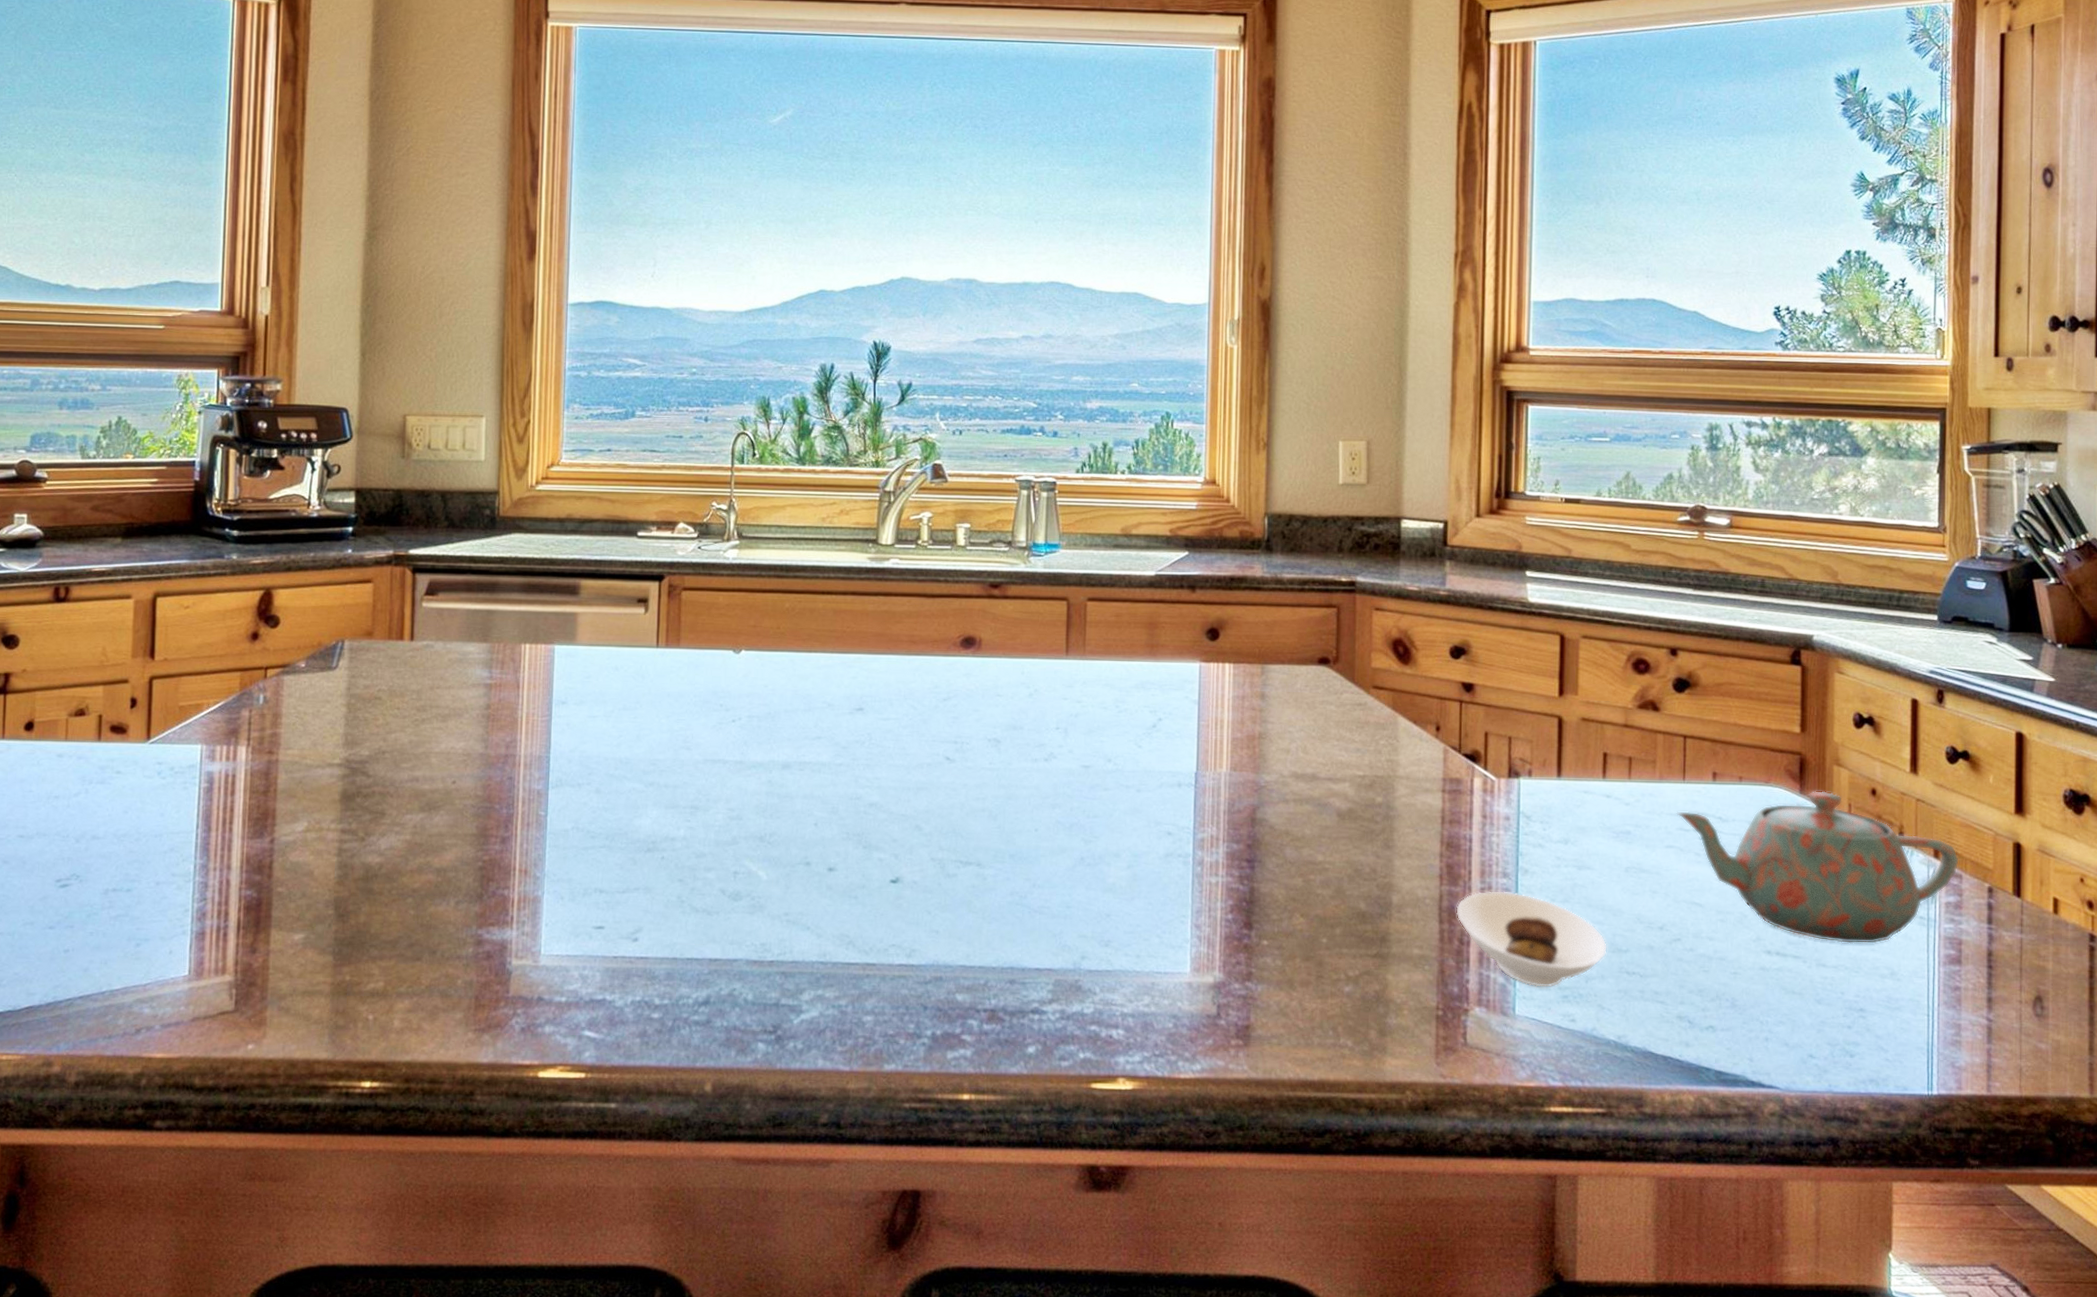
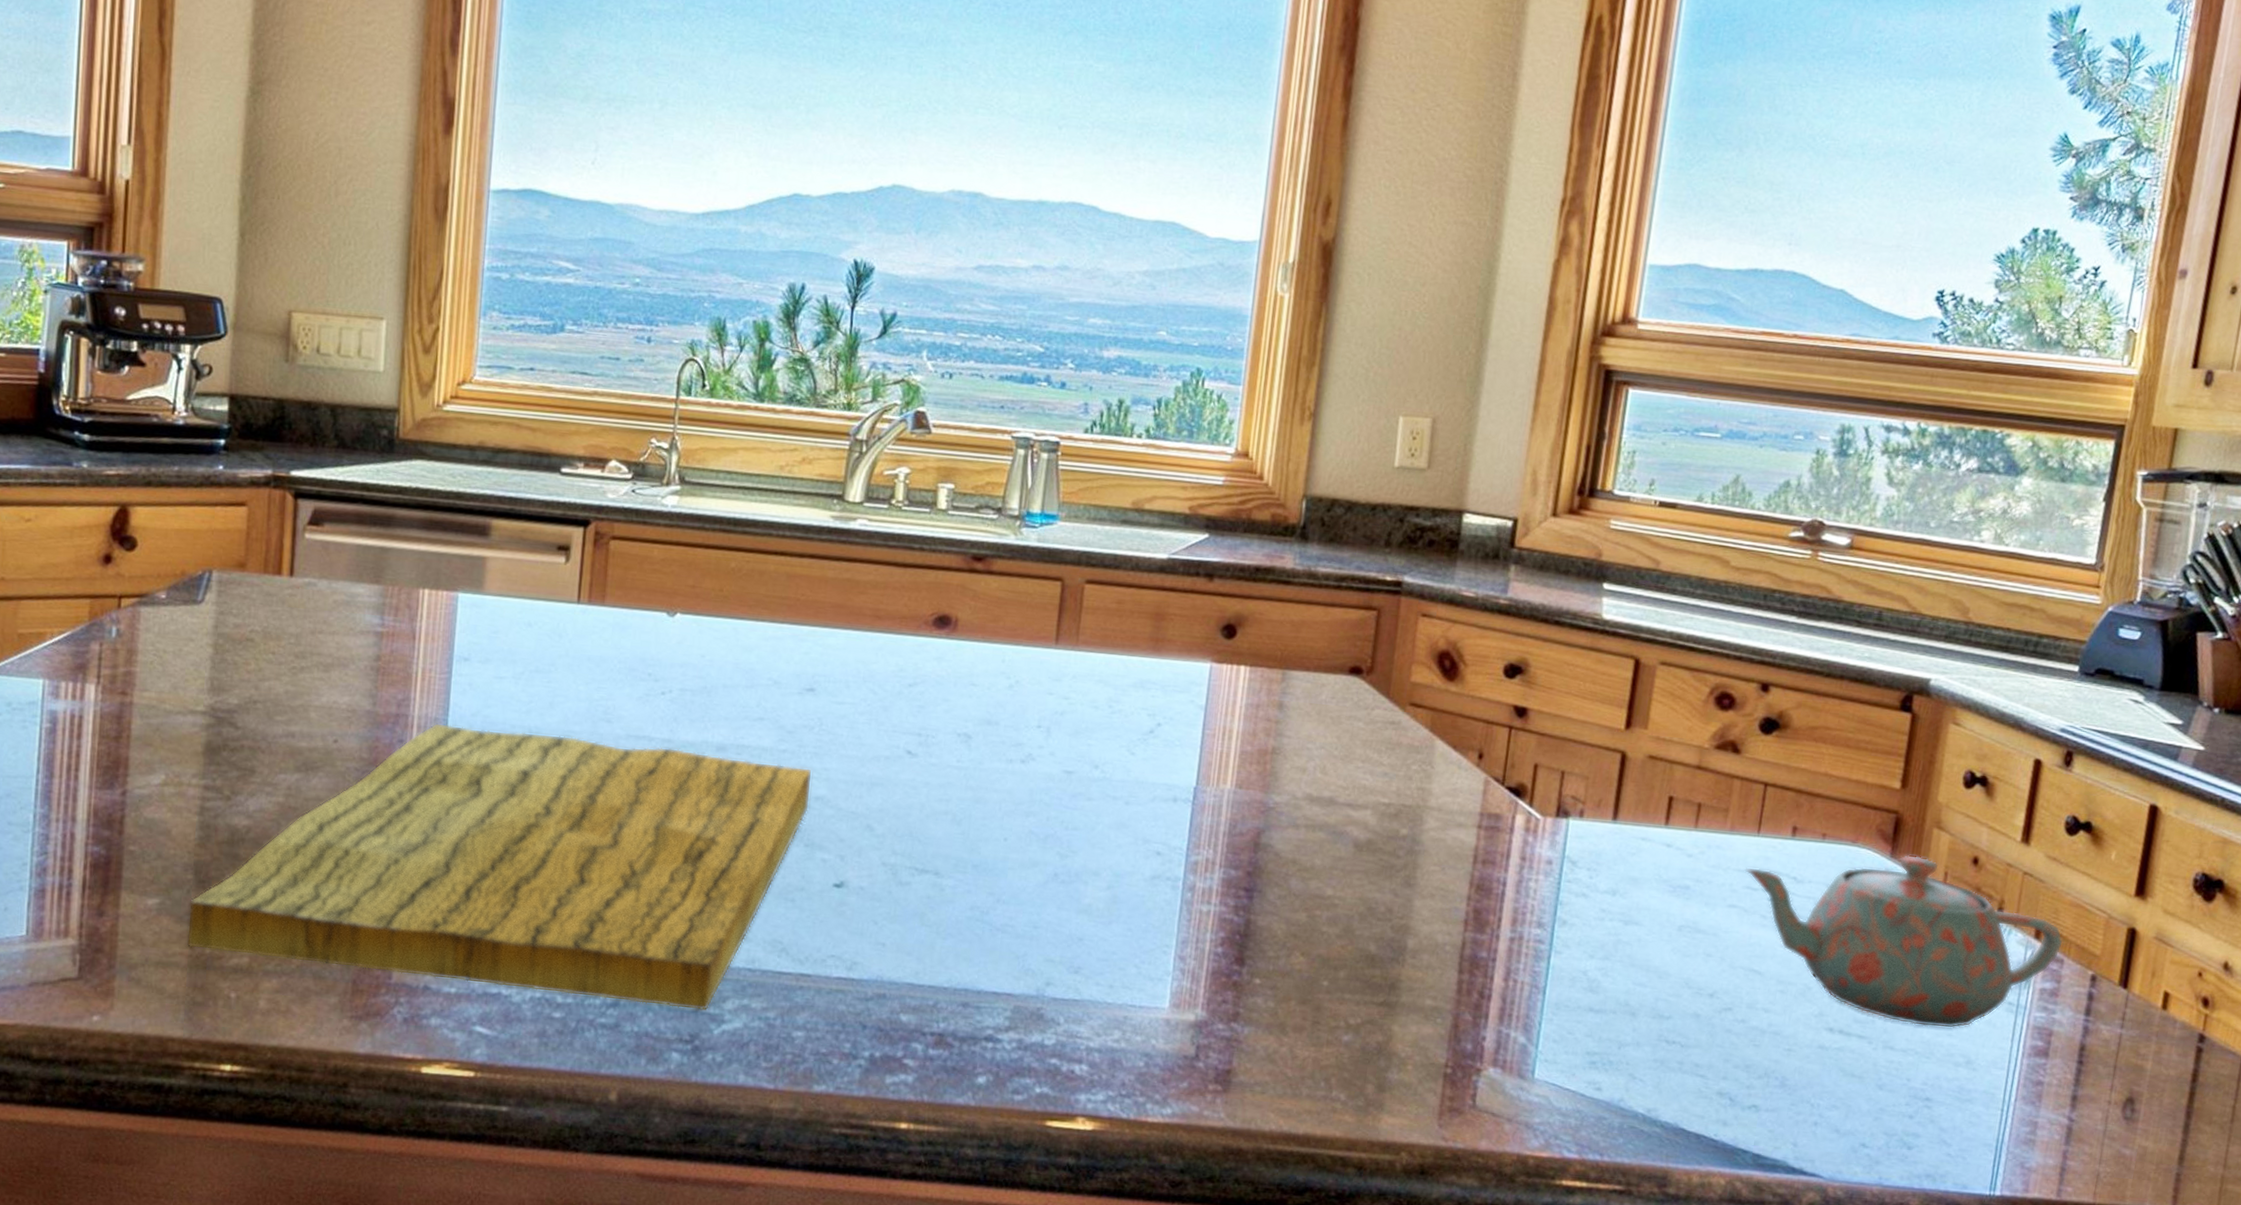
cutting board: none [329,759,866,1003] -> present [186,722,813,1011]
saucer: present [1456,890,1608,989] -> none [1479,941,1648,1052]

